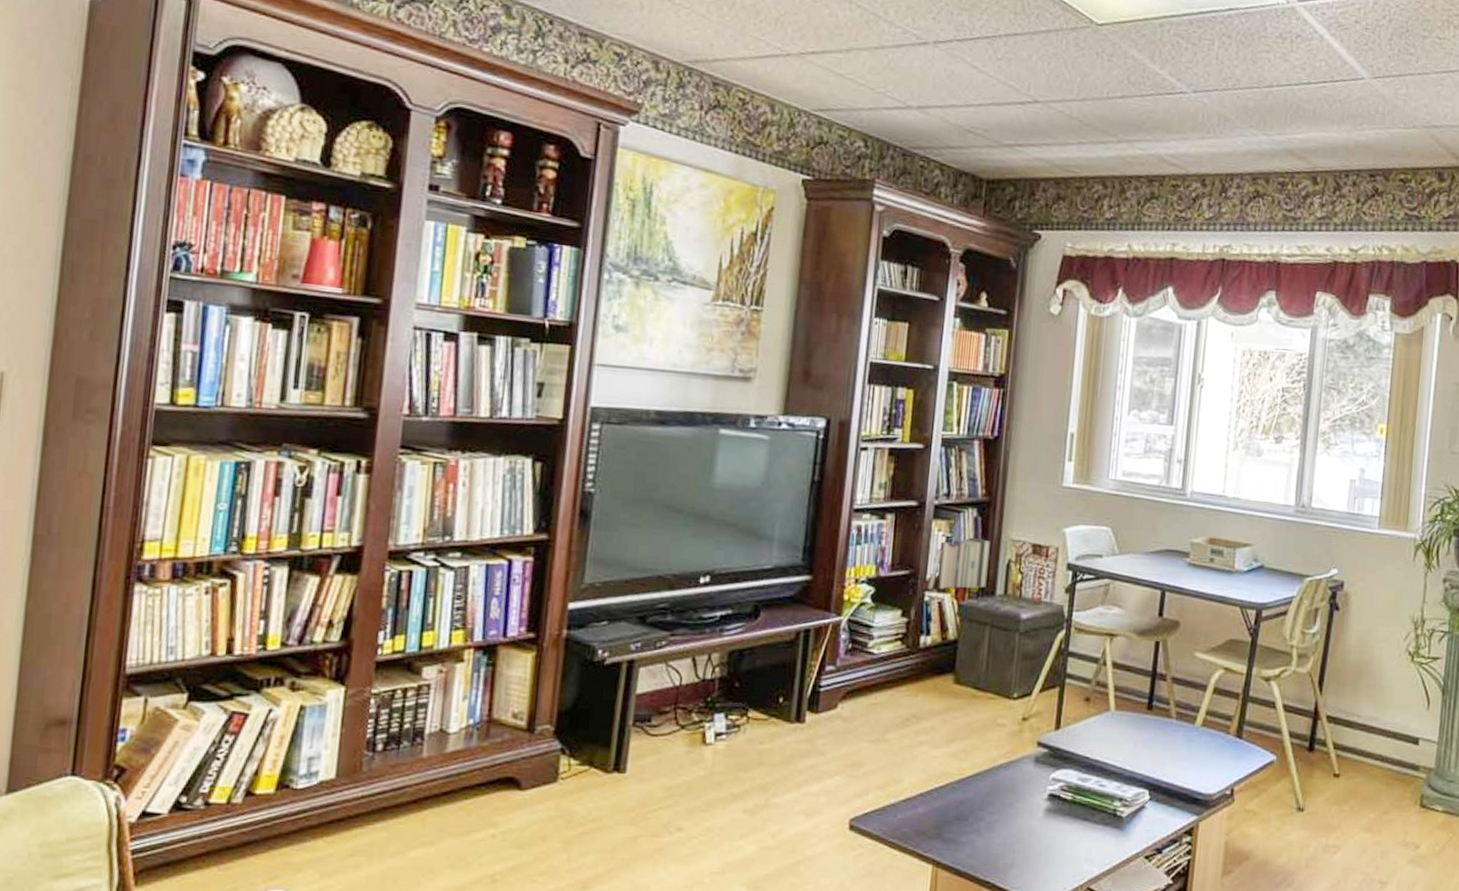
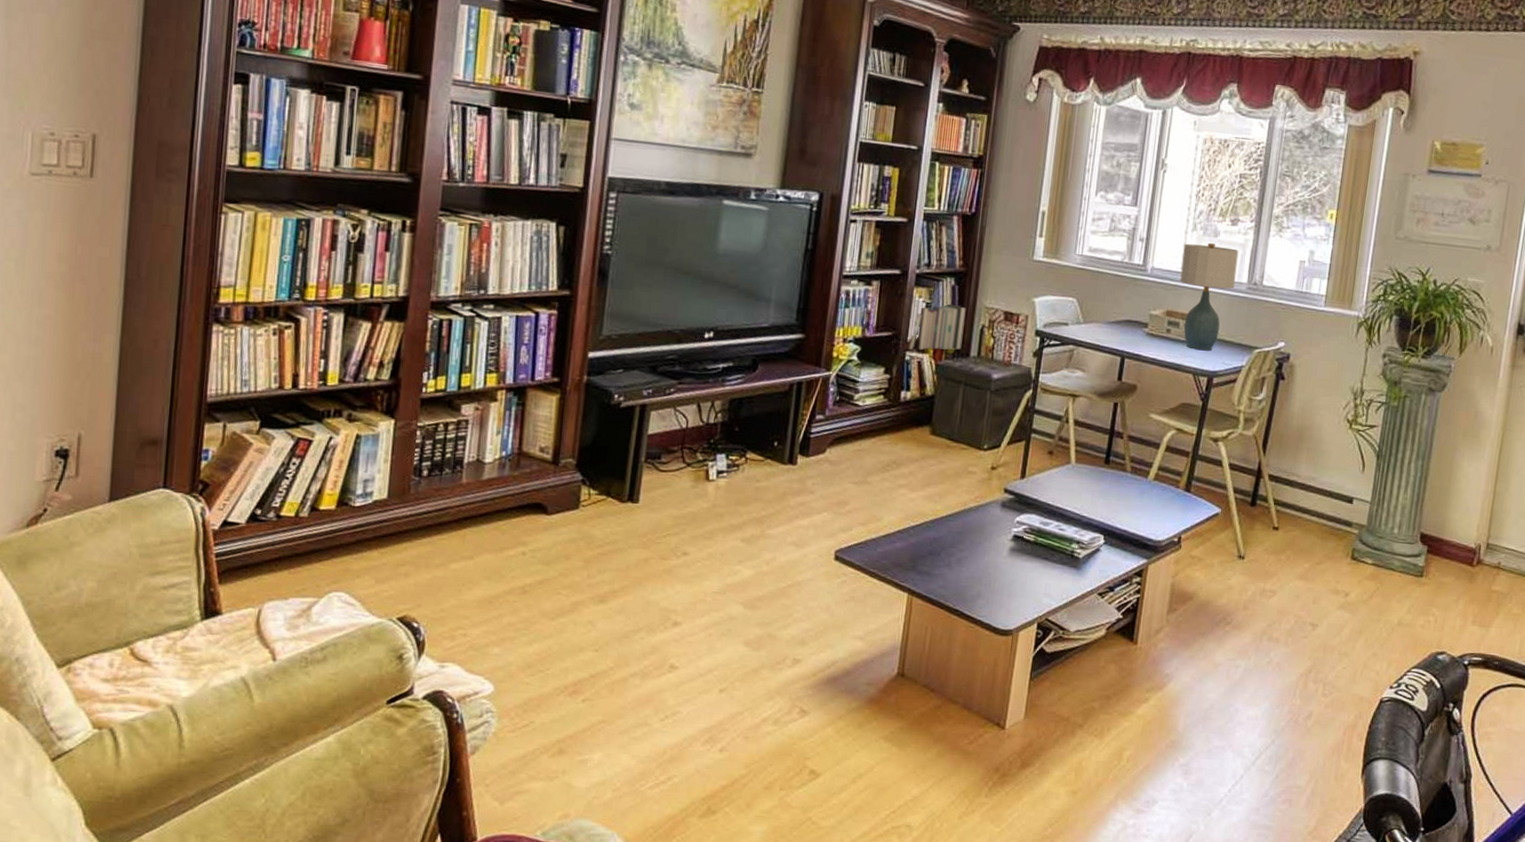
table lamp: none [1222,462,1285,581] -> present [1180,242,1239,351]

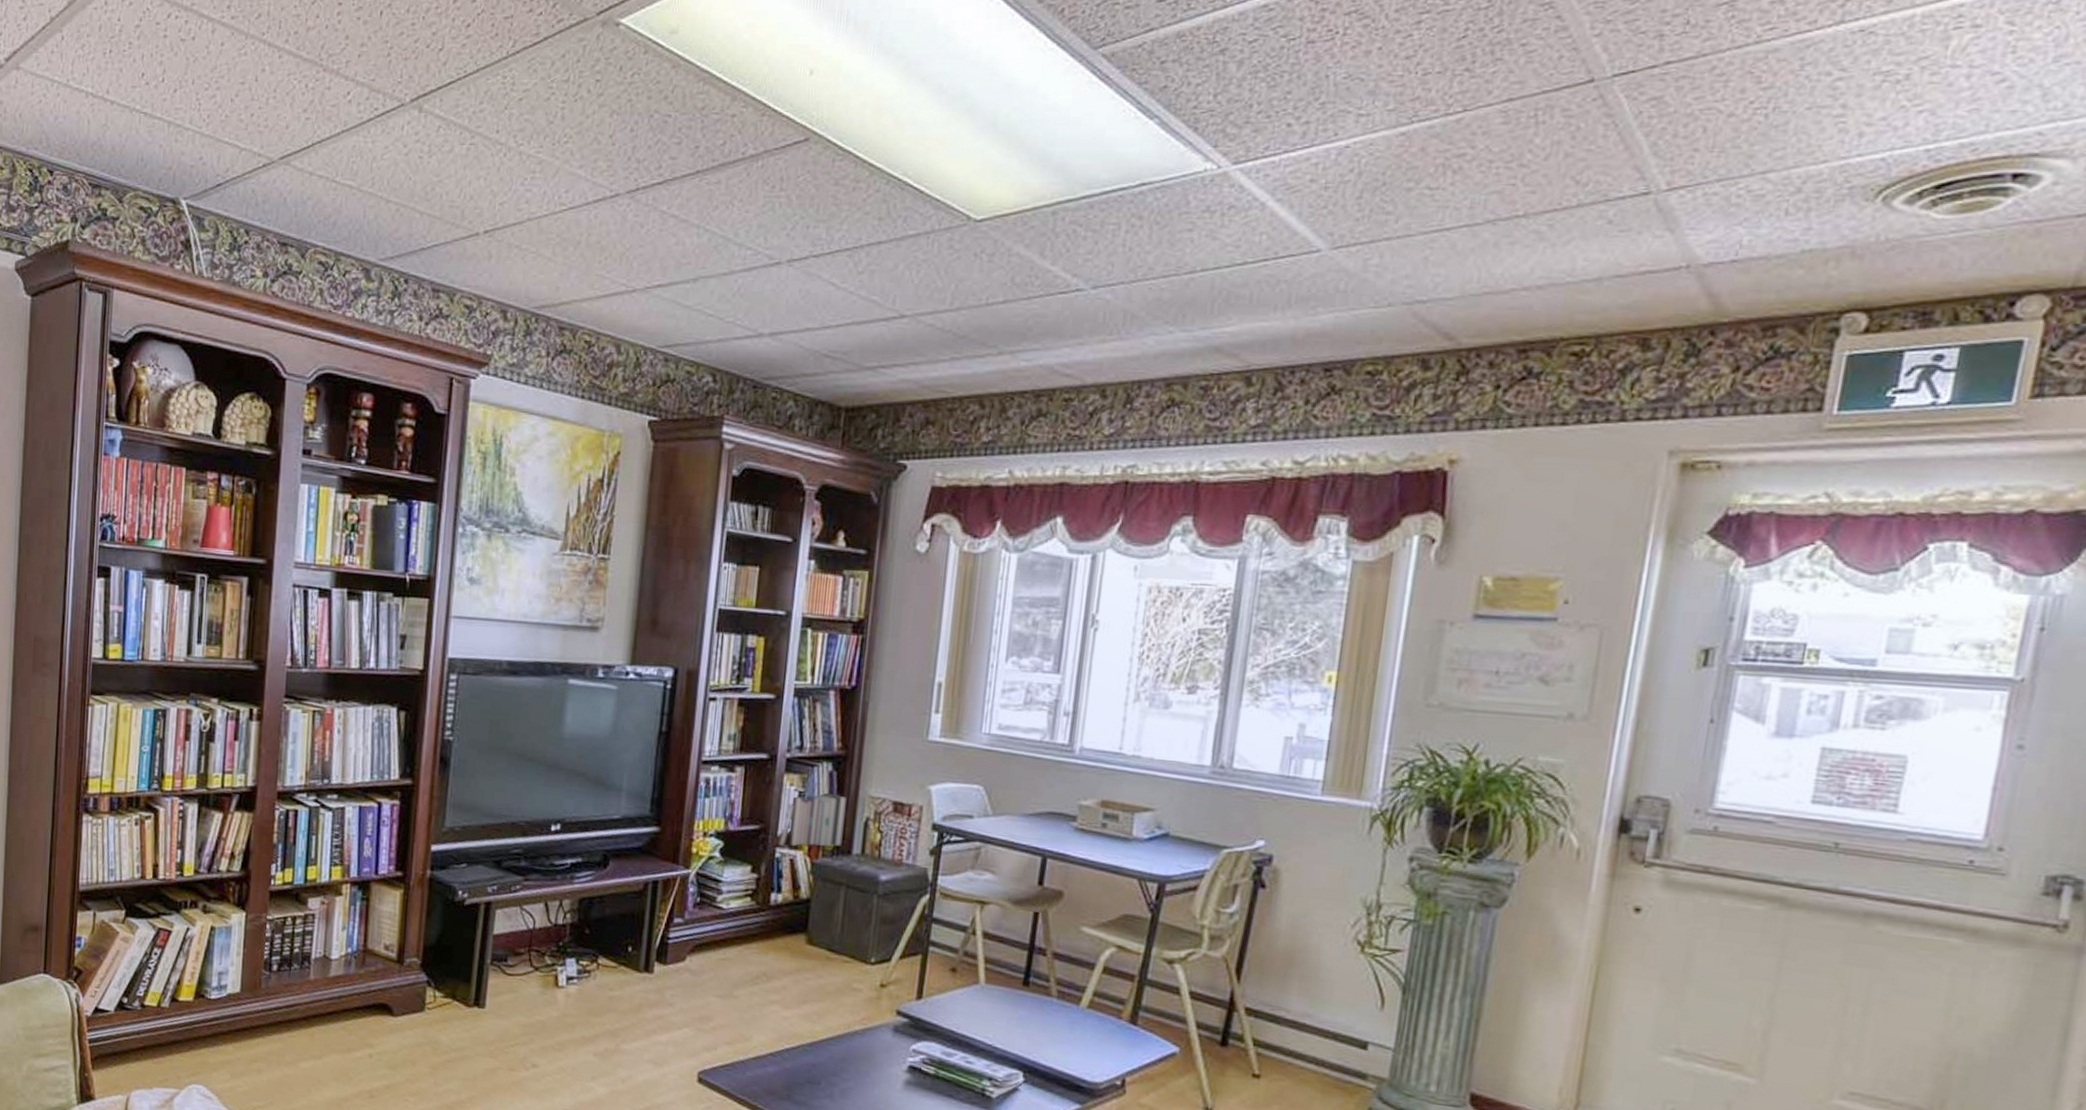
table lamp: present [1180,242,1239,351] -> none [1118,716,1199,851]

